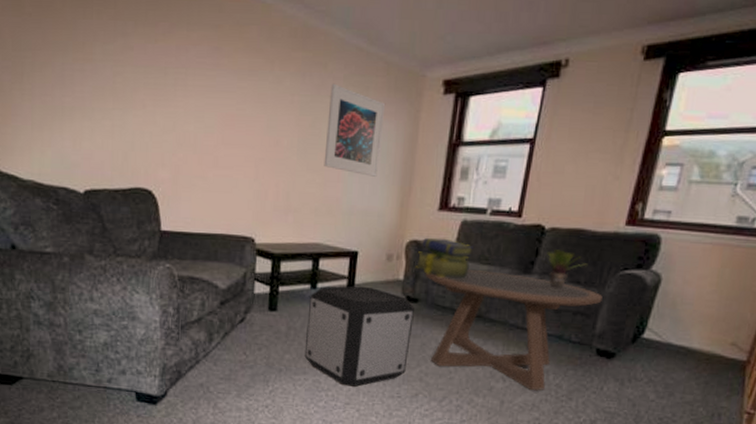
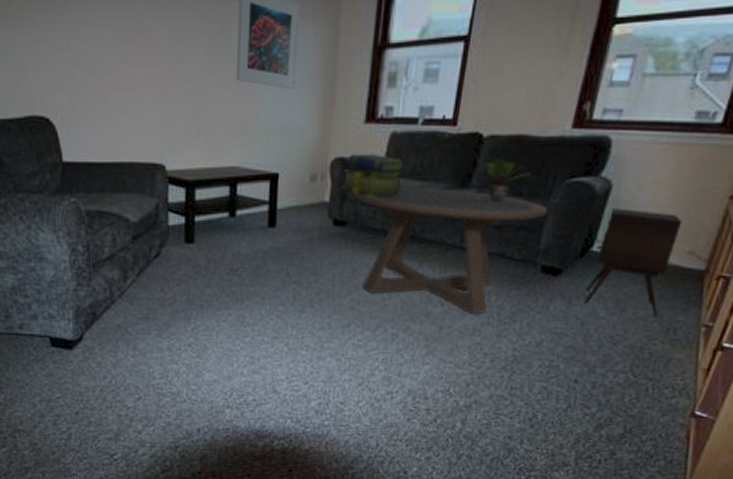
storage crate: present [304,286,414,387] -> none [226,211,343,320]
side table: none [636,300,726,403] -> present [585,208,683,317]

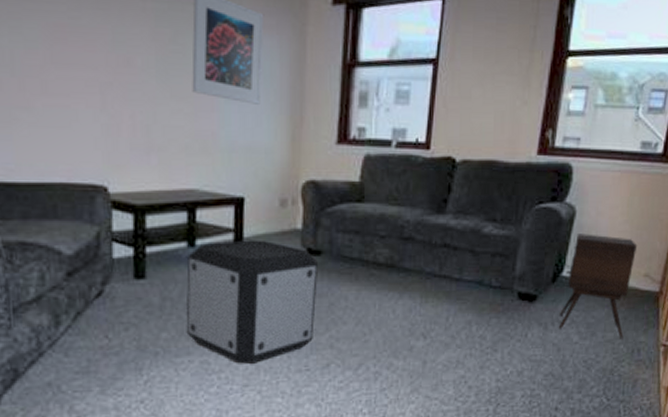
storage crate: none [226,211,343,320] -> present [186,240,317,364]
stack of books: present [341,153,405,197] -> none [314,176,380,224]
coffee table: present [352,186,547,314] -> none [326,211,520,346]
potted plant: present [480,159,531,202] -> none [455,184,503,228]

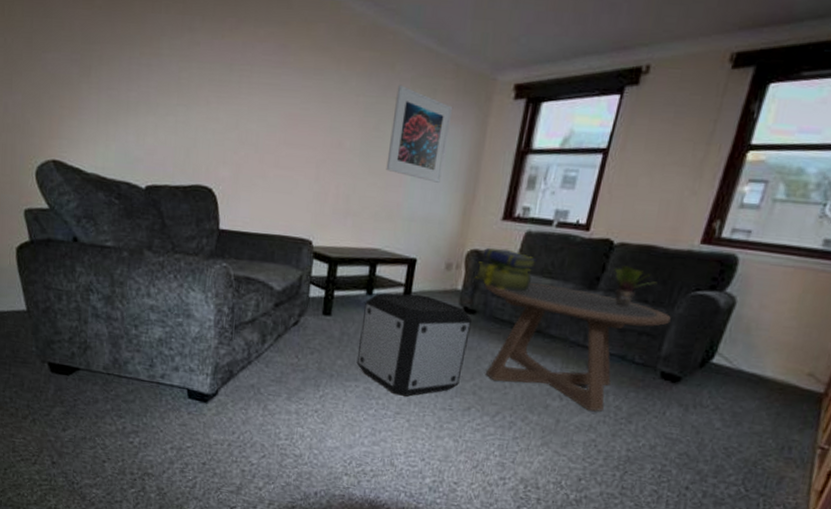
stack of books: none [314,176,380,224] -> present [474,247,537,292]
coffee table: none [326,211,520,346] -> present [484,282,671,412]
potted plant: none [455,184,503,228] -> present [608,266,658,307]
side table: present [559,234,638,339] -> none [701,324,804,434]

